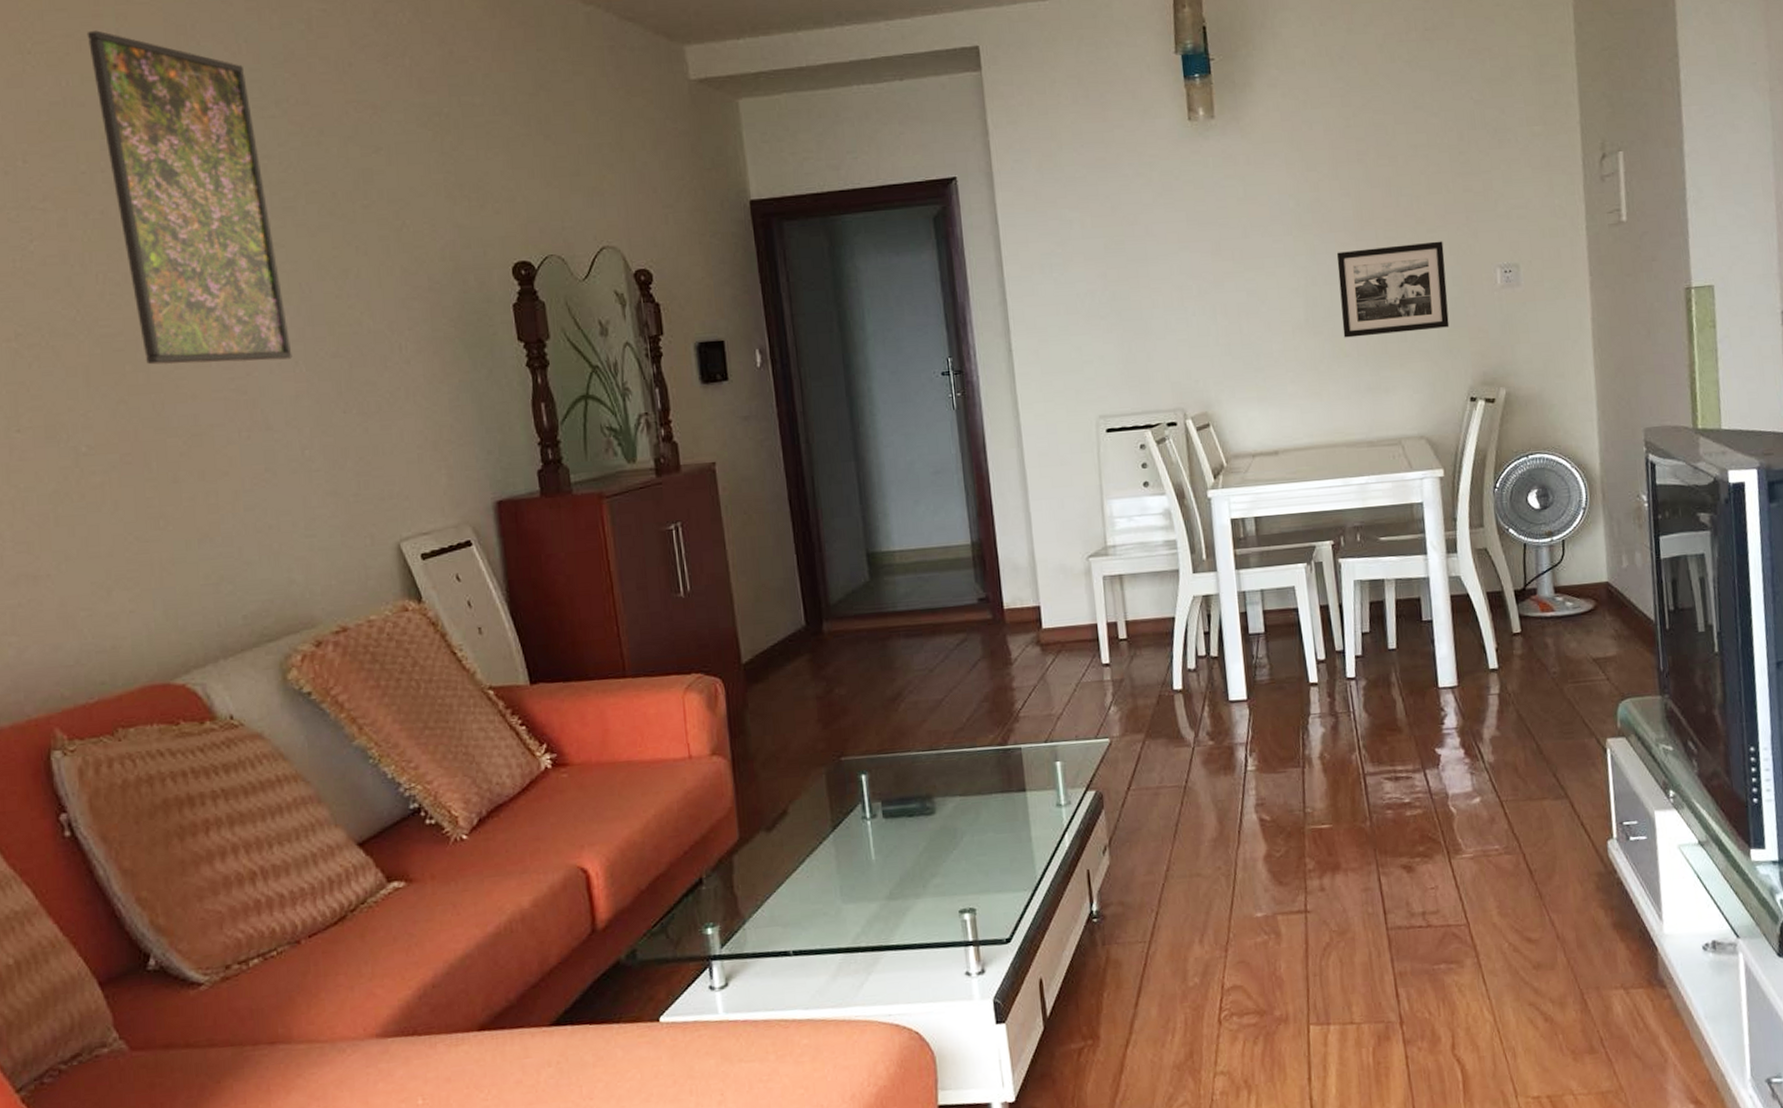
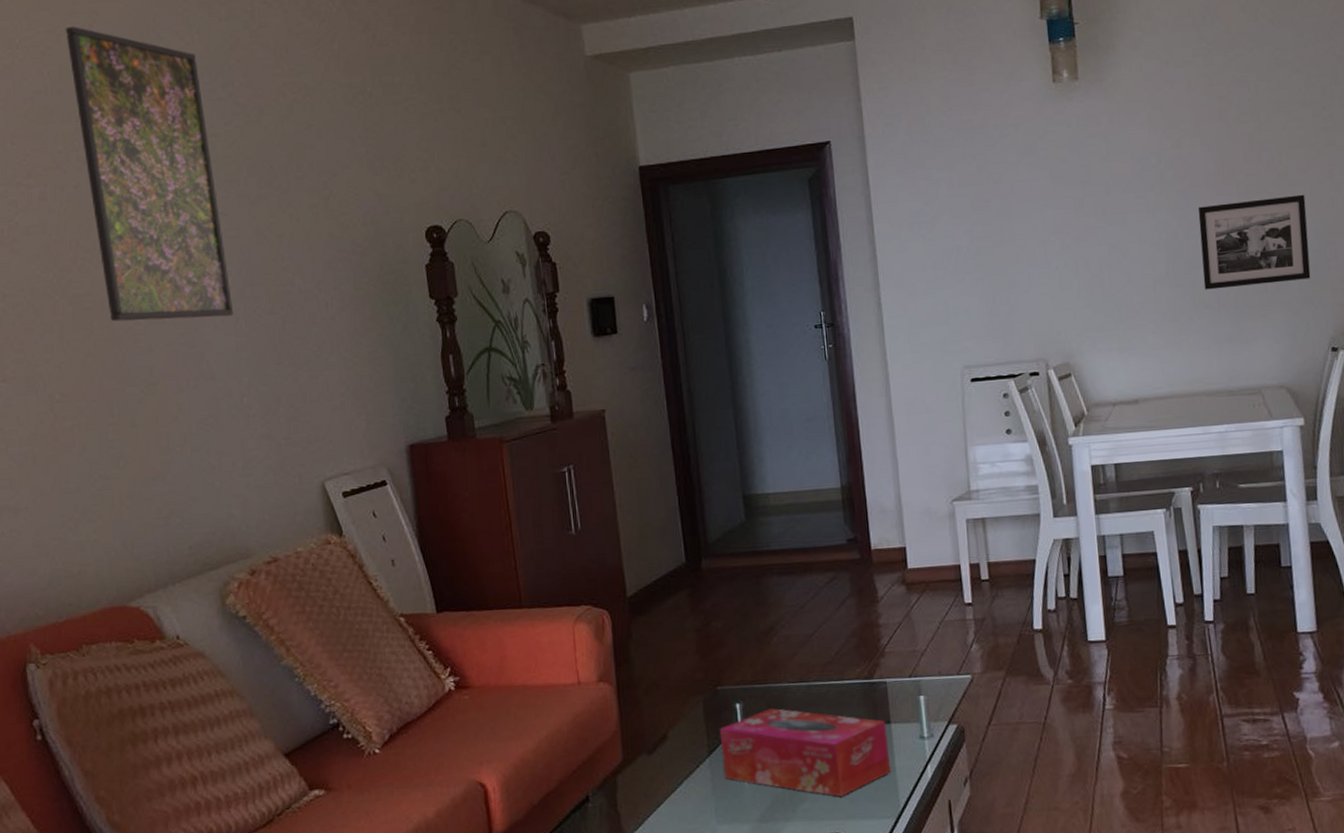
tissue box: none [843,778,1027,870] -> present [719,708,891,797]

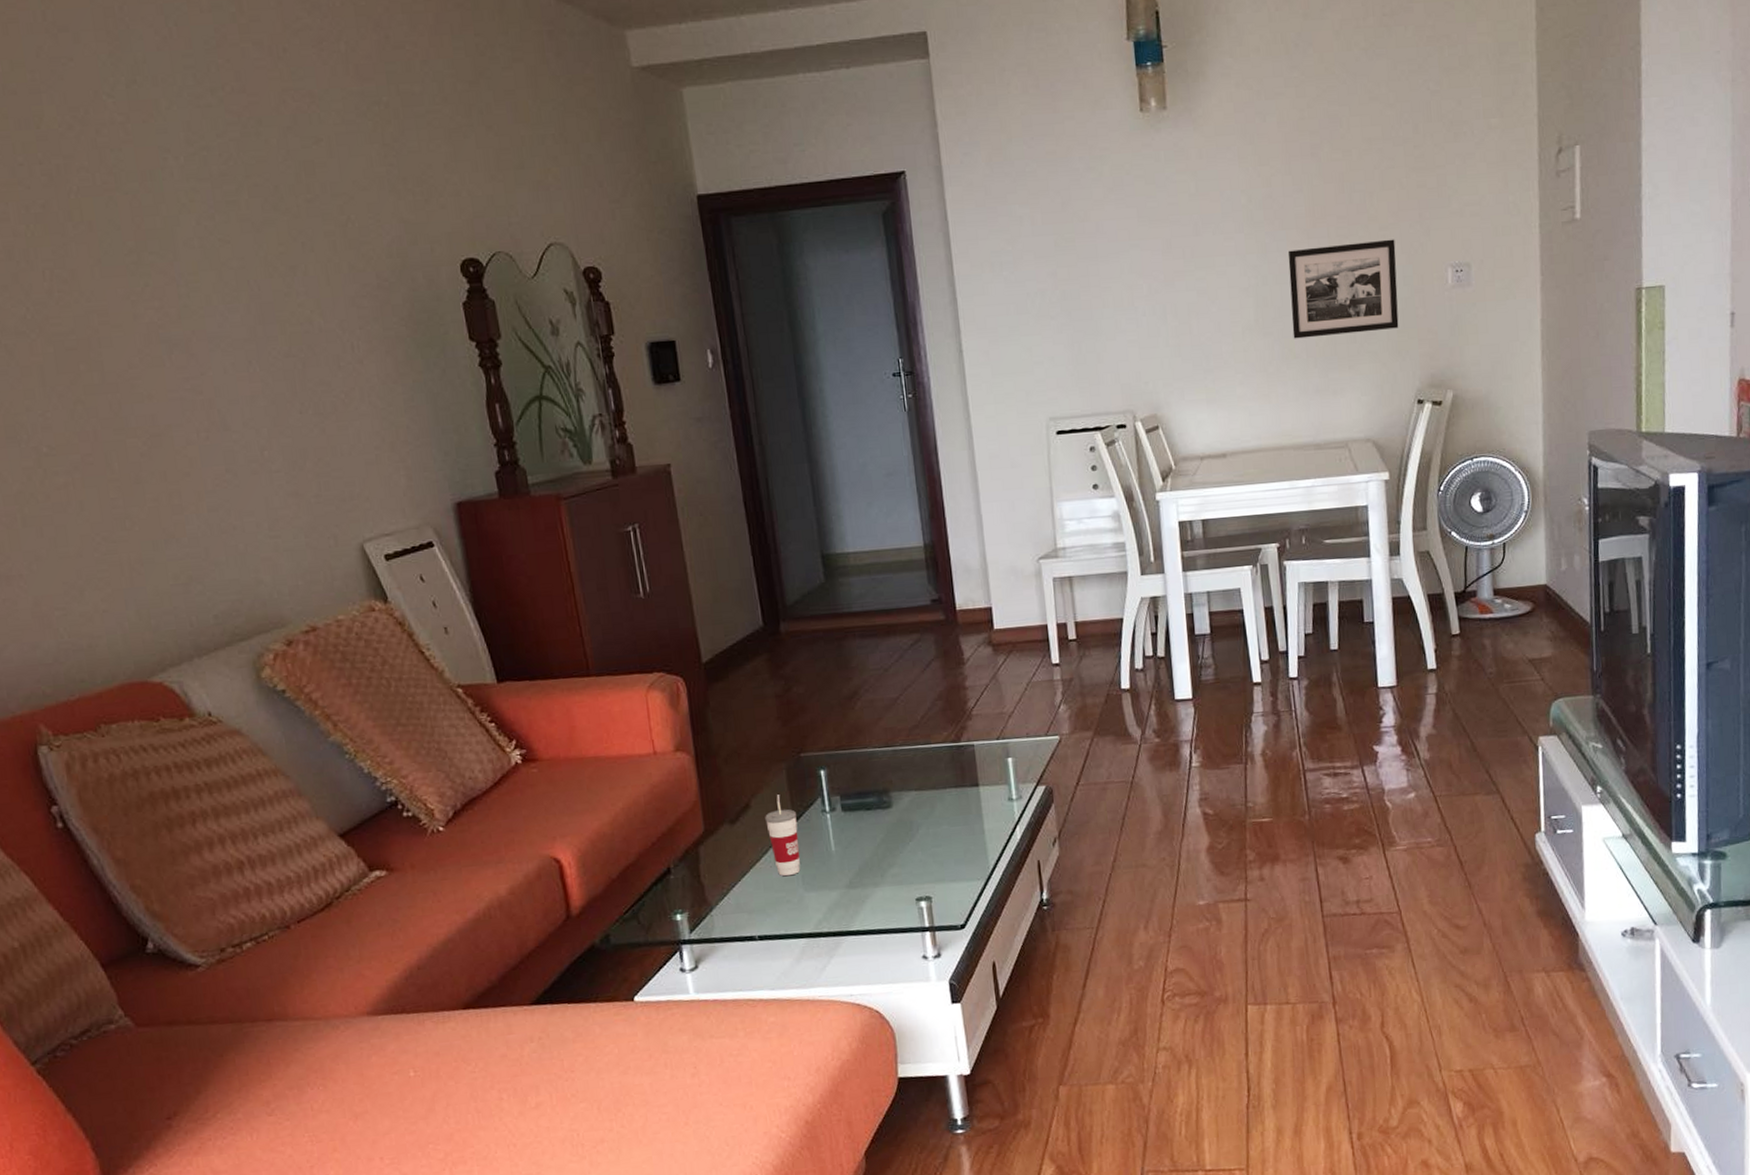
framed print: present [65,26,234,322] -> none [12,12,245,364]
cup: none [681,726,714,808] -> present [765,794,801,876]
tissue box: present [719,708,891,797] -> none [803,773,980,861]

